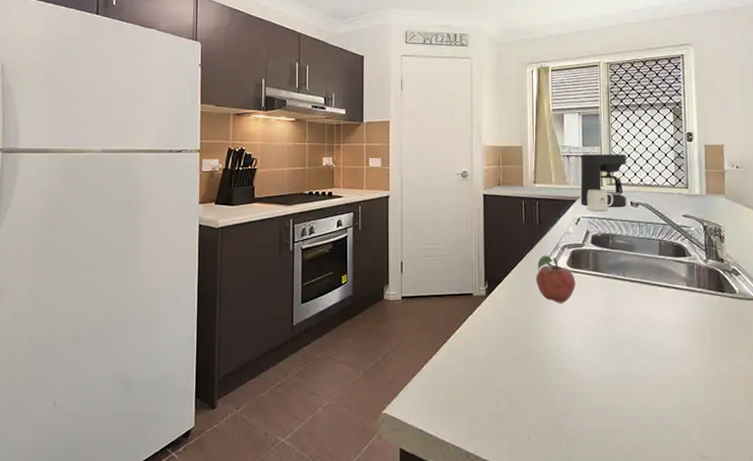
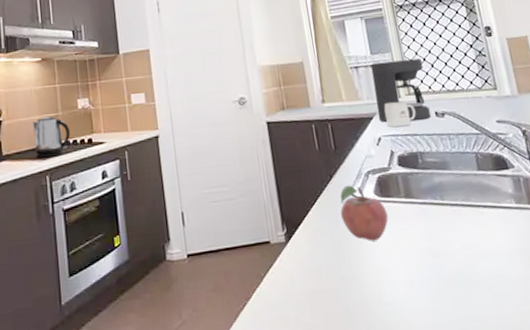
kettle: none [282,170,314,204] -> present [32,116,71,158]

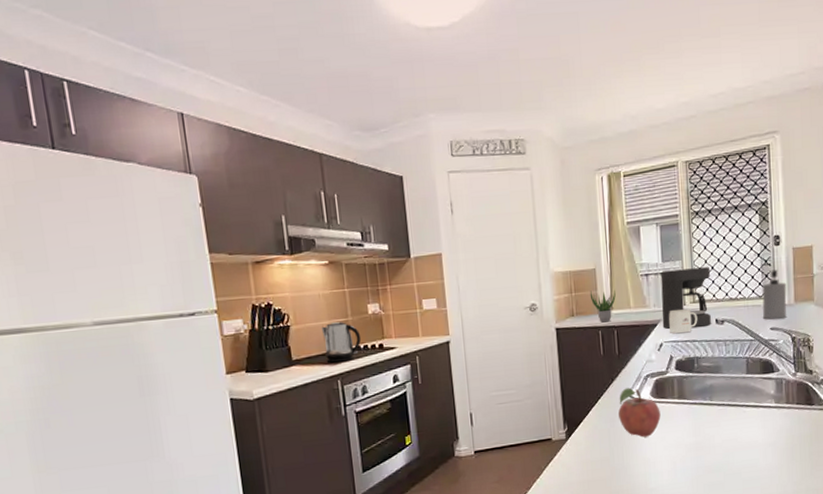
potted plant: none [299,82,327,116] -> present [589,289,616,323]
soap dispenser: none [477,60,512,113] -> present [761,269,787,321]

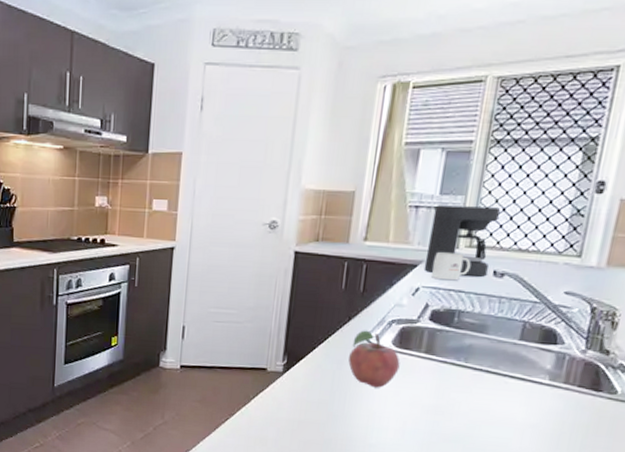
kettle: present [321,322,362,363] -> none [46,210,84,252]
potted plant: present [589,289,616,323] -> none [342,215,374,254]
soap dispenser: present [761,269,787,321] -> none [558,222,600,284]

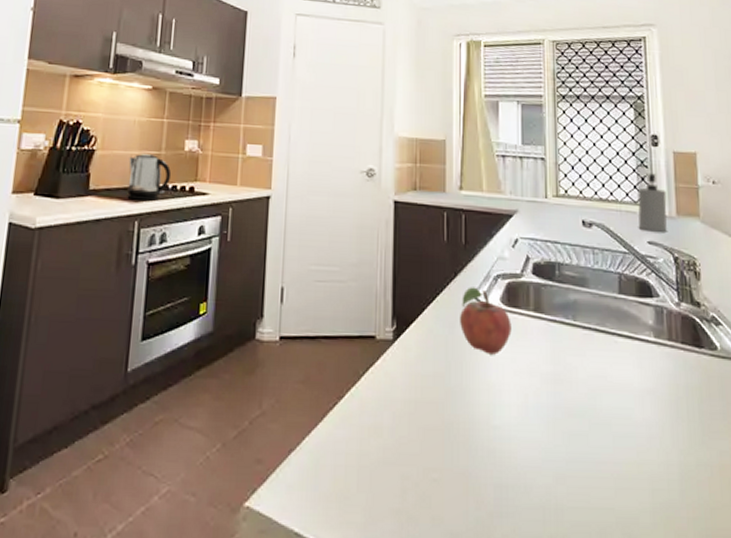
kettle: none [46,210,84,252] -> present [127,154,172,201]
coffee maker: present [424,205,501,278] -> none [519,155,578,228]
mug: present [431,252,471,282] -> none [526,202,561,233]
soap dispenser: none [558,222,600,284] -> present [637,173,667,234]

